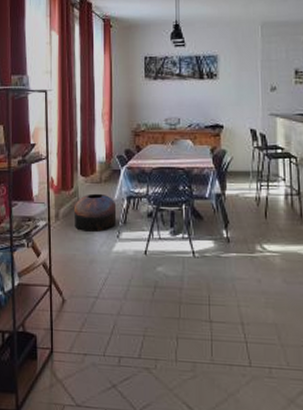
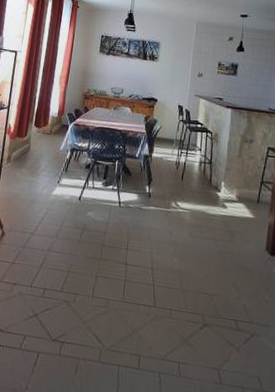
pouf: present [75,193,117,233] -> none [23,142,61,177]

